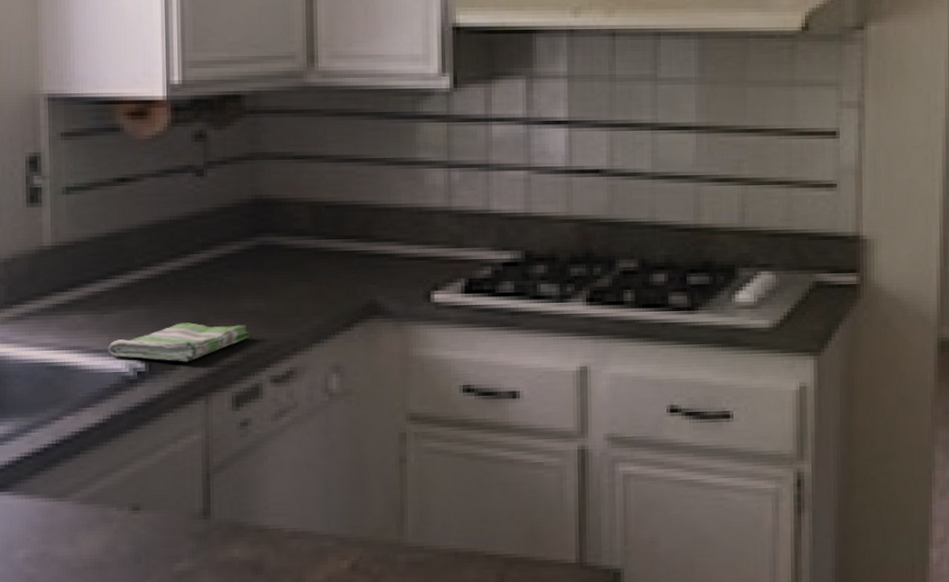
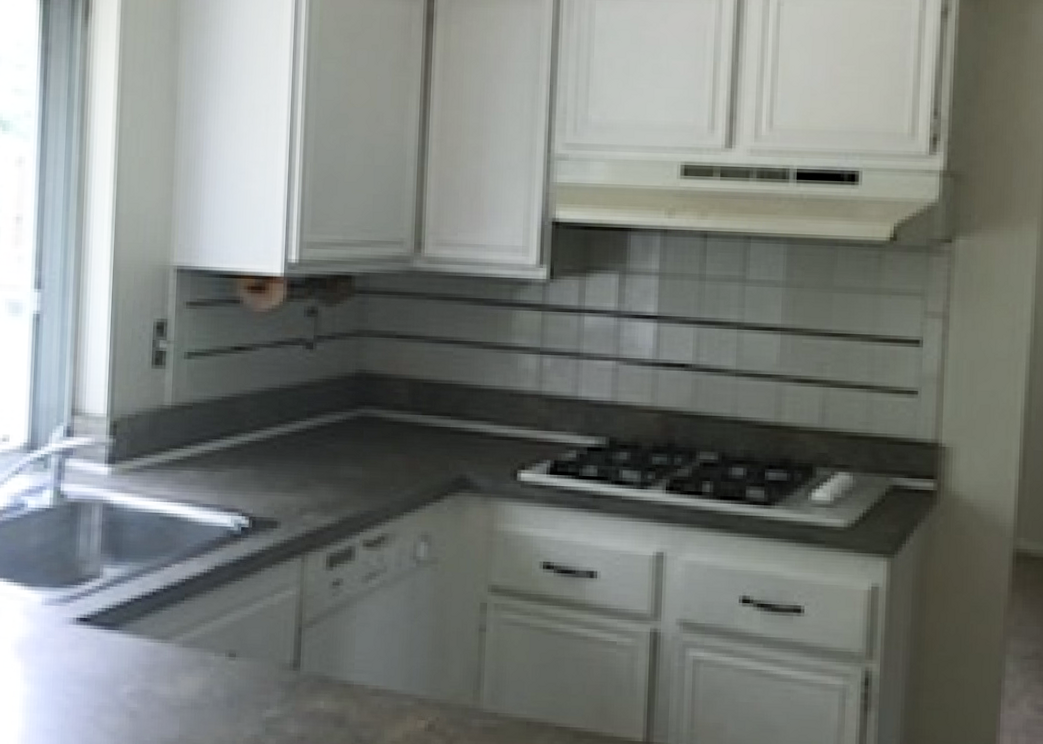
dish towel: present [108,322,250,362] -> none [216,484,347,521]

